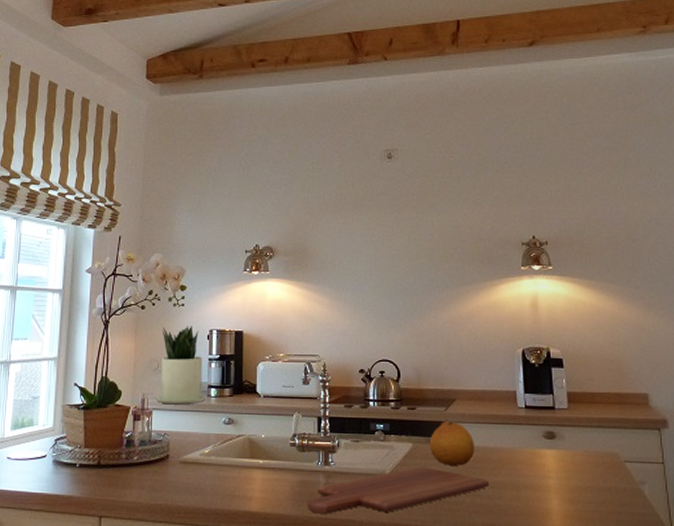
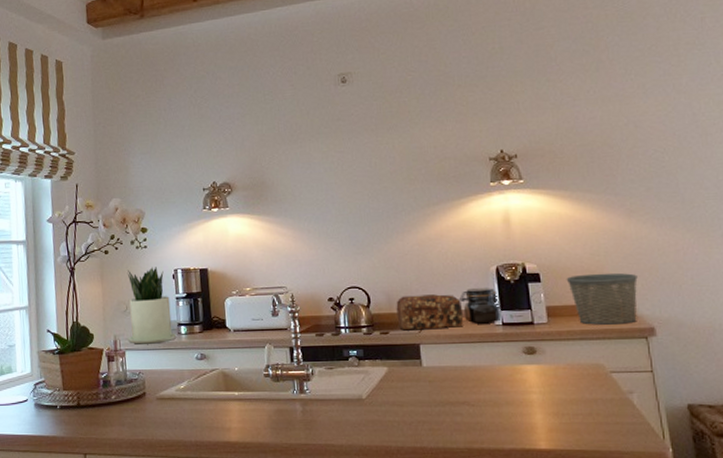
cutting board: present [307,466,490,514] -> none [285,388,470,440]
bread loaf: none [425,372,488,408] -> present [396,294,463,331]
fruit: present [429,420,474,466] -> none [405,342,452,386]
jar: none [486,369,525,406] -> present [459,288,501,324]
basket: none [587,362,653,415] -> present [566,273,638,325]

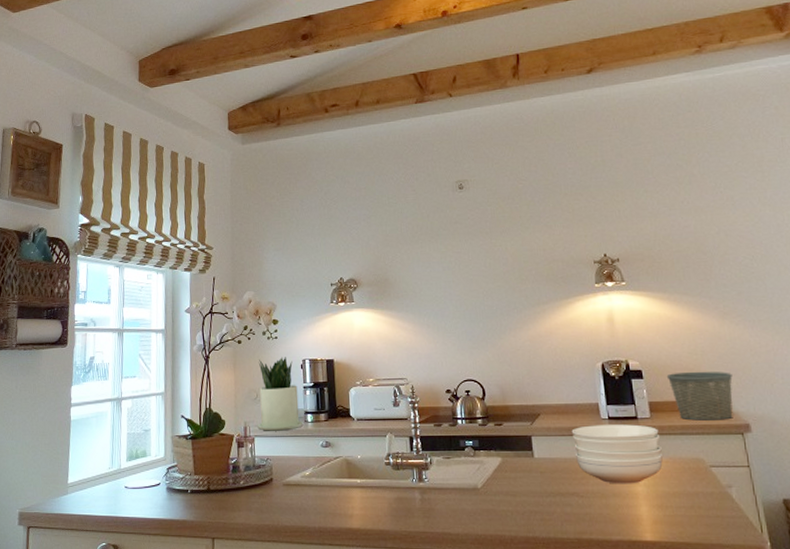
bread loaf: present [396,294,463,331] -> none [509,388,572,423]
jar: present [459,288,501,324] -> none [568,383,607,418]
bowl: none [462,330,560,392] -> present [571,424,663,484]

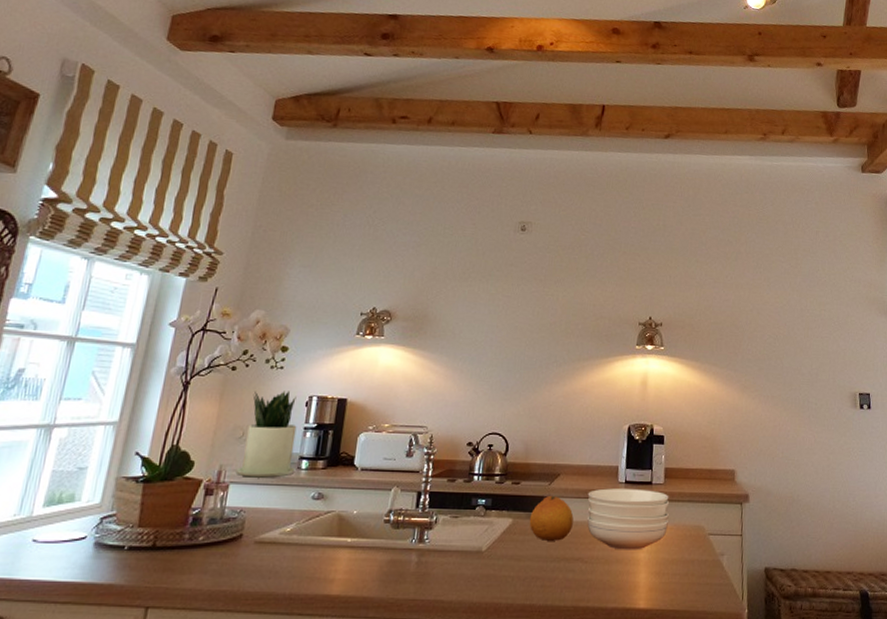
fruit: none [517,434,562,477] -> present [529,495,574,541]
basket: present [666,371,733,421] -> none [685,440,742,490]

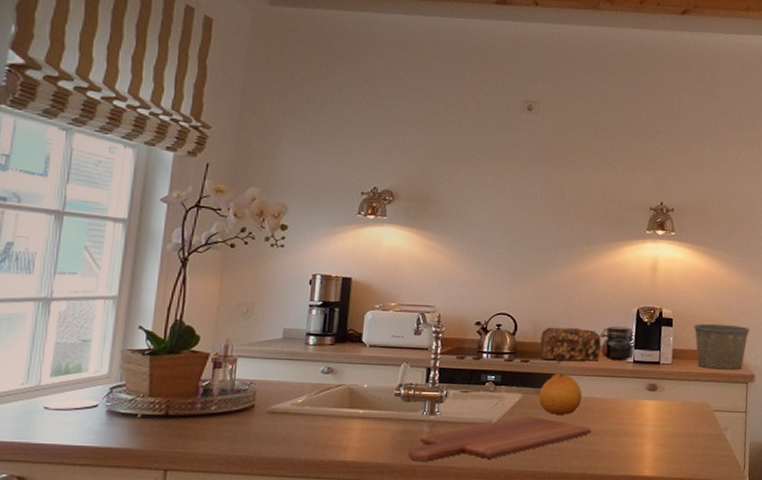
planter: present [235,391,297,478] -> none [243,268,303,353]
cutting board: none [394,542,584,595] -> present [407,415,592,462]
bread loaf: none [531,446,593,483] -> present [539,327,601,361]
bowl: present [586,488,670,550] -> none [595,367,677,424]
jar: none [591,445,627,481] -> present [600,326,635,360]
basket: none [685,440,742,490] -> present [693,323,750,370]

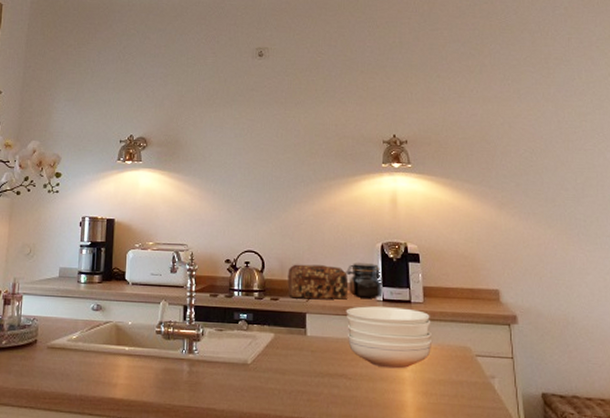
cutting board: present [407,415,592,462] -> none [170,356,347,402]
fruit: present [538,372,582,415] -> none [290,311,334,357]
bowl: none [595,367,677,424] -> present [346,306,431,369]
basket: present [693,323,750,370] -> none [442,259,504,310]

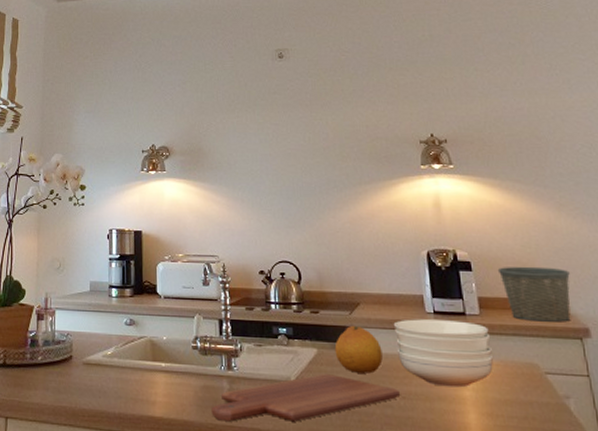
cutting board: none [170,356,347,402] -> present [211,373,401,422]
bread loaf: present [287,264,347,300] -> none [326,274,394,312]
fruit: none [290,311,334,357] -> present [334,325,383,374]
jar: present [346,263,383,298] -> none [390,272,432,311]
basket: none [442,259,504,310] -> present [497,266,571,322]

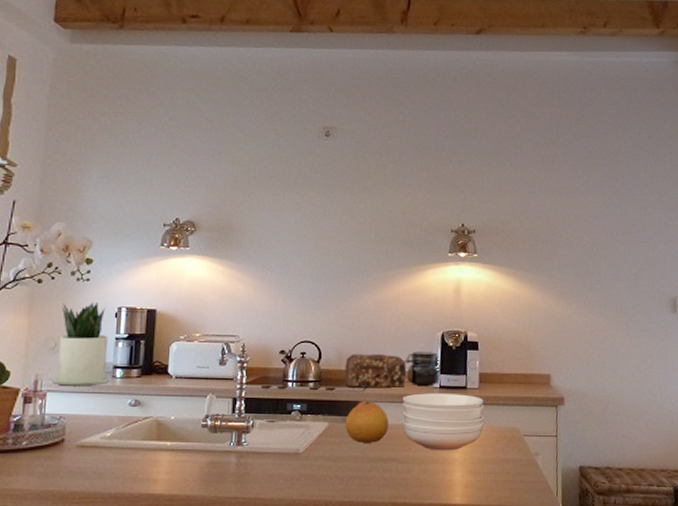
planter: none [59,225,107,305] -> present [52,302,111,386]
cutting board: present [211,373,401,422] -> none [216,444,400,493]
bread loaf: none [326,274,394,312] -> present [344,354,406,388]
jar: none [390,272,432,311] -> present [405,351,441,386]
basket: present [497,266,571,322] -> none [499,346,557,393]

